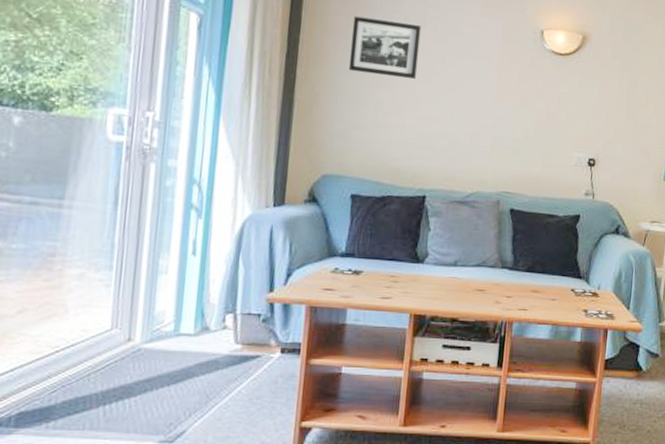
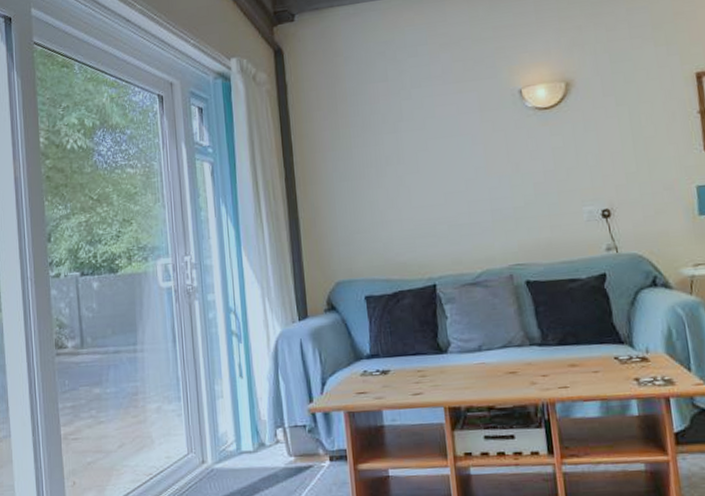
picture frame: present [348,16,422,80] -> none [336,120,404,180]

